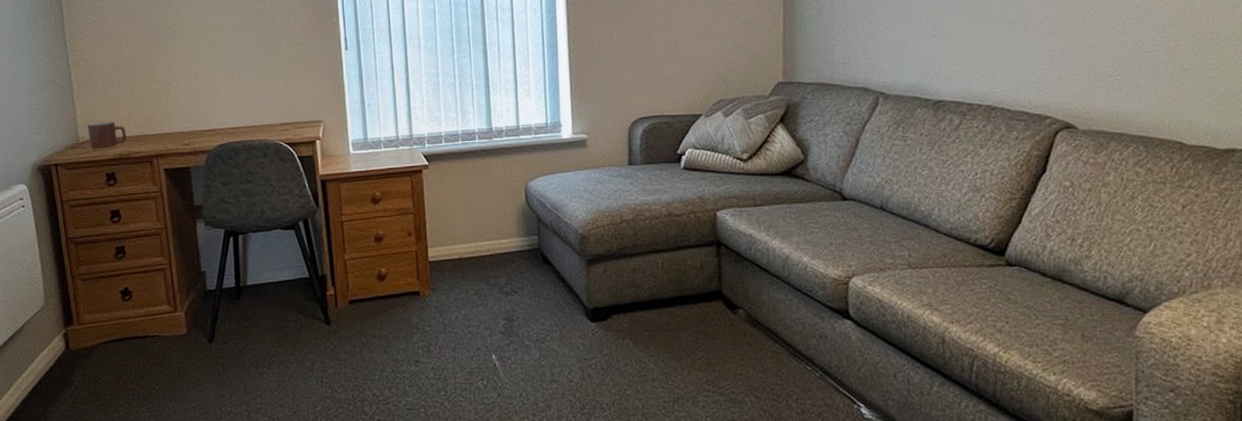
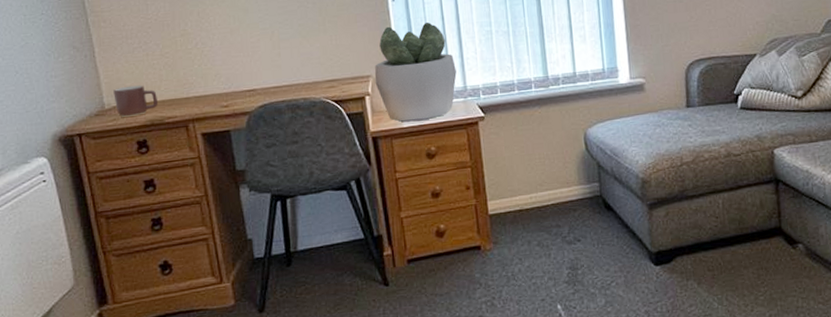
succulent plant: none [325,71,403,166] -> present [374,21,457,122]

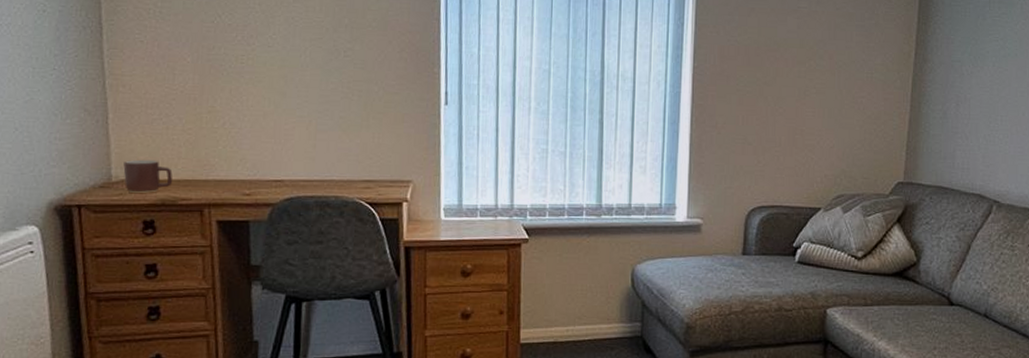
succulent plant: present [374,21,457,122] -> none [415,131,505,235]

